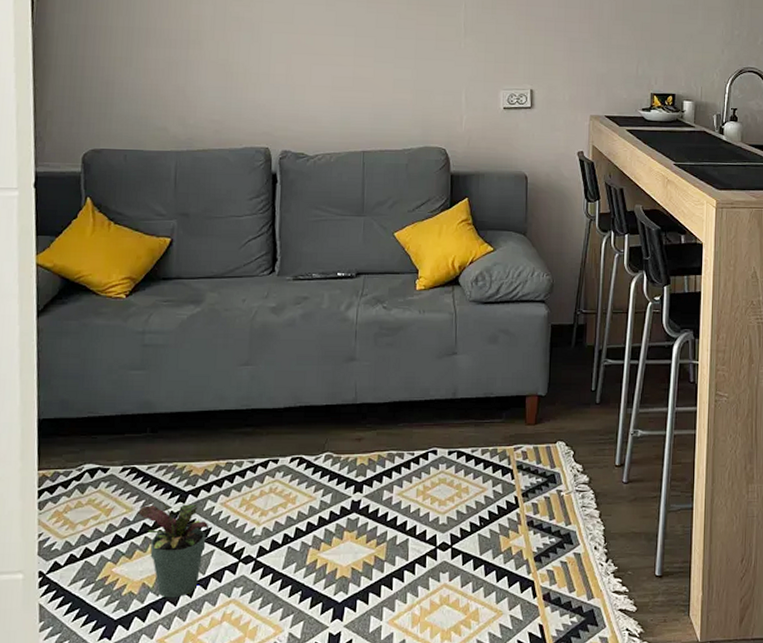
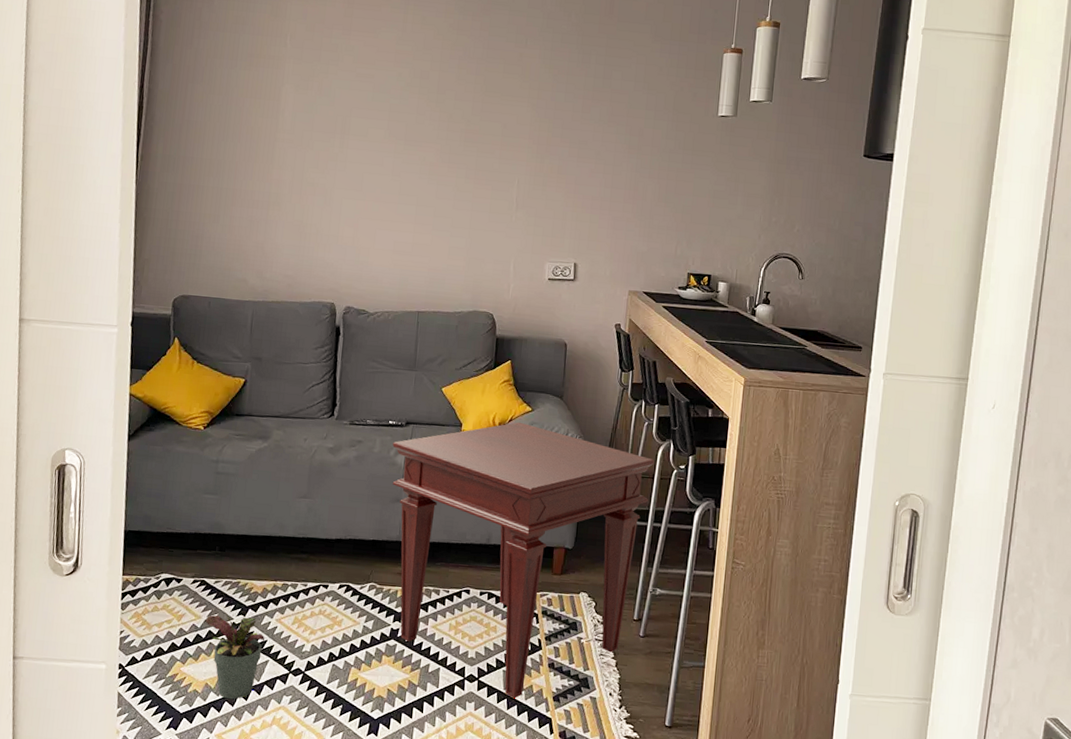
side table: none [343,263,628,564] -> present [392,422,655,699]

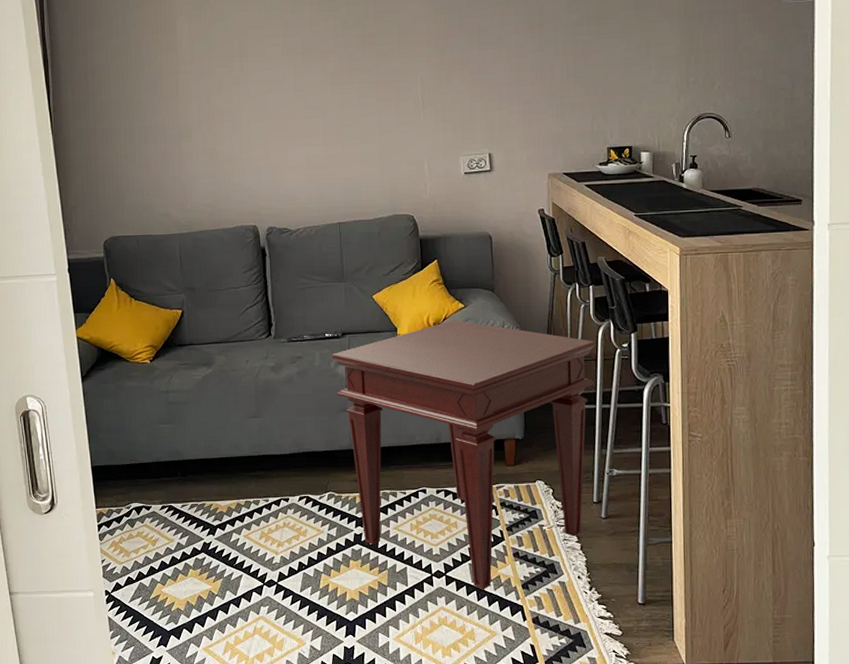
potted plant: present [205,609,265,700] -> none [177,531,237,614]

